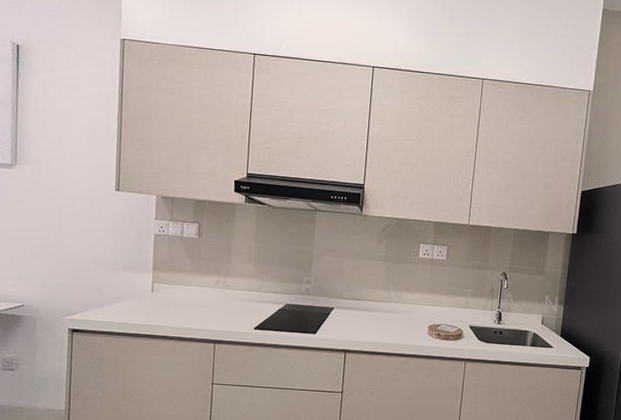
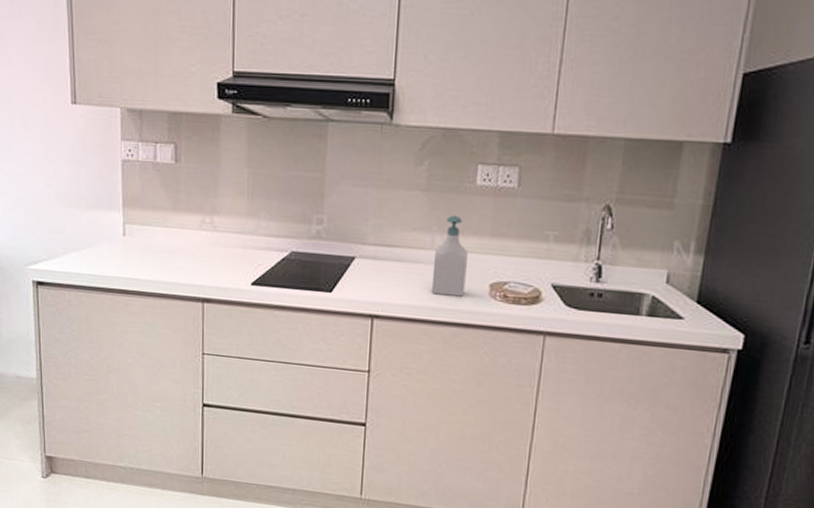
soap bottle: none [388,278,413,335] -> present [431,215,468,297]

